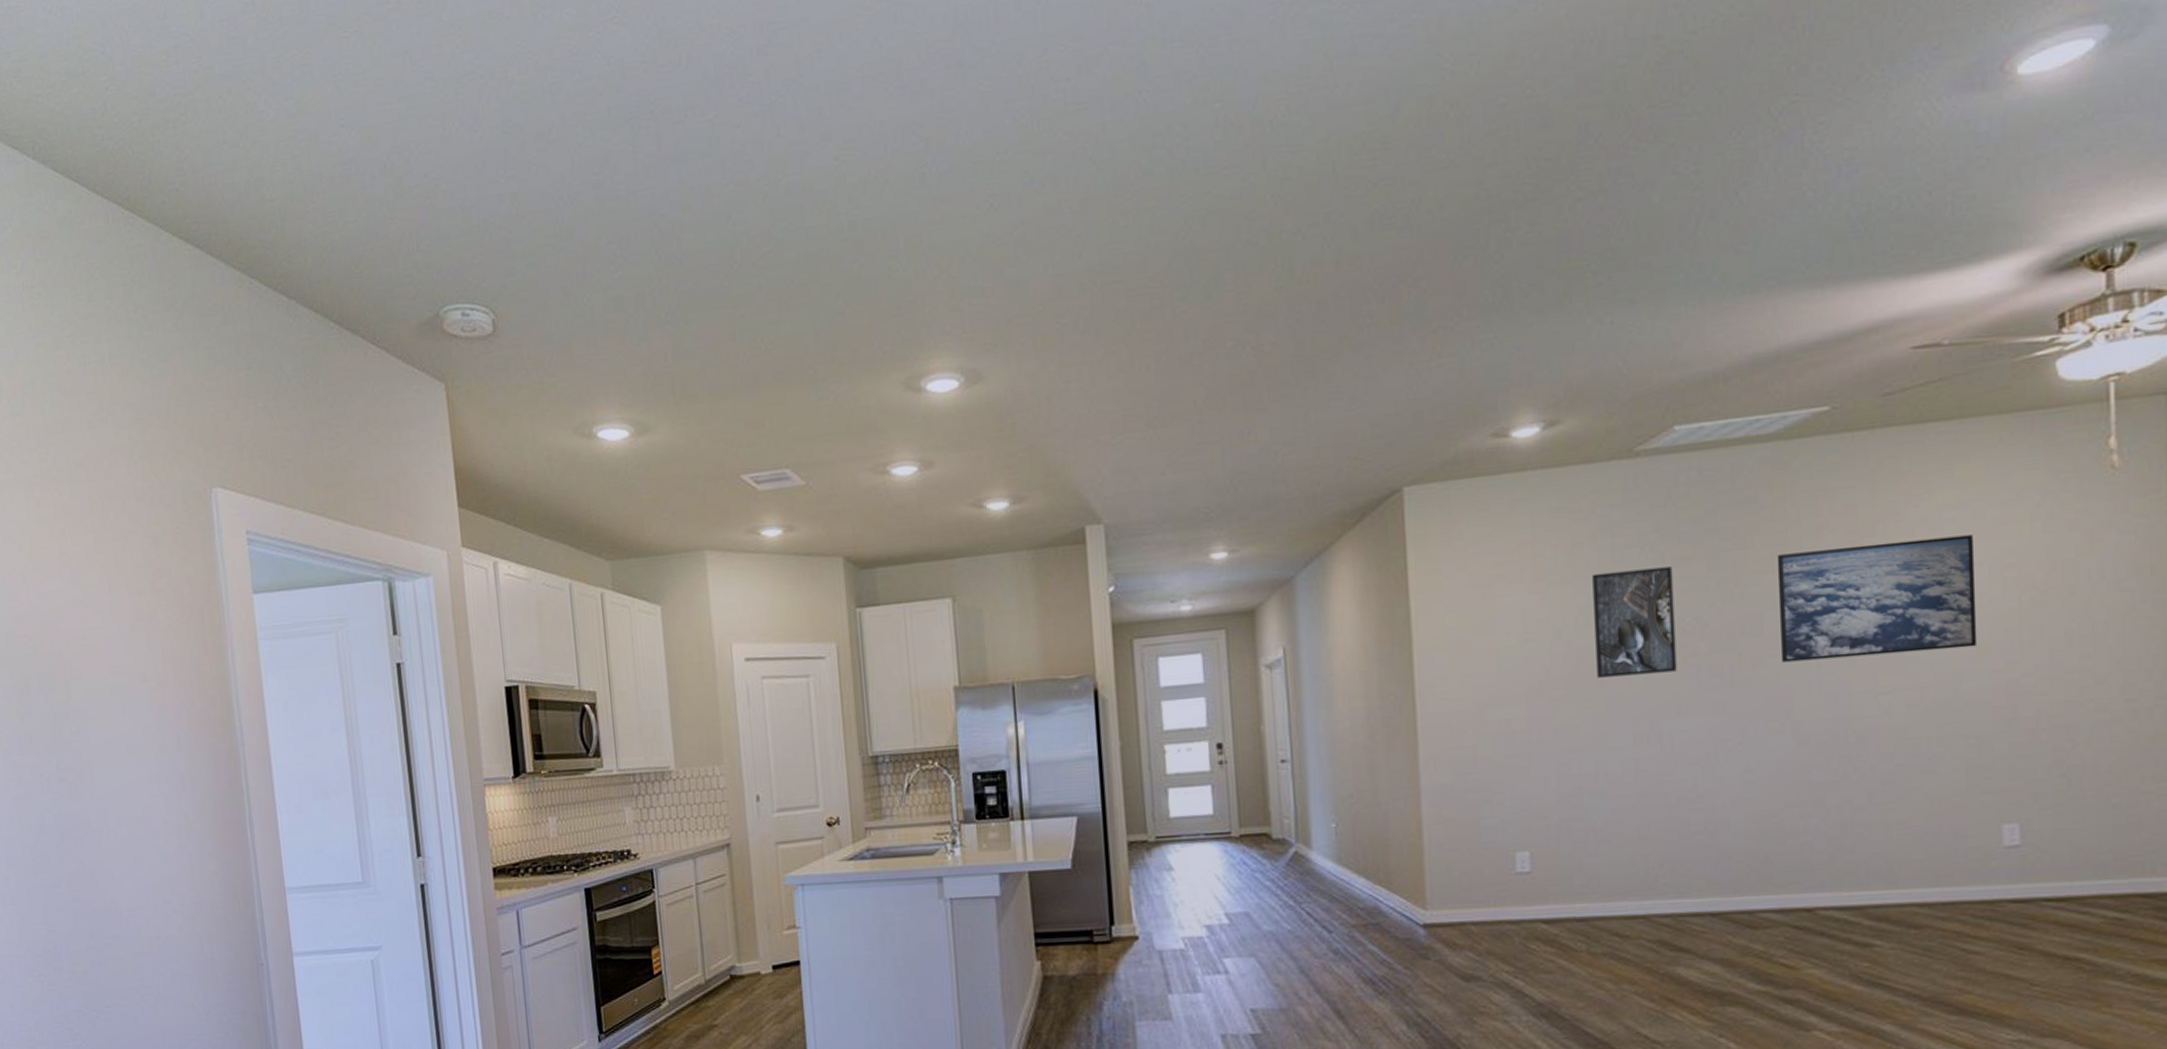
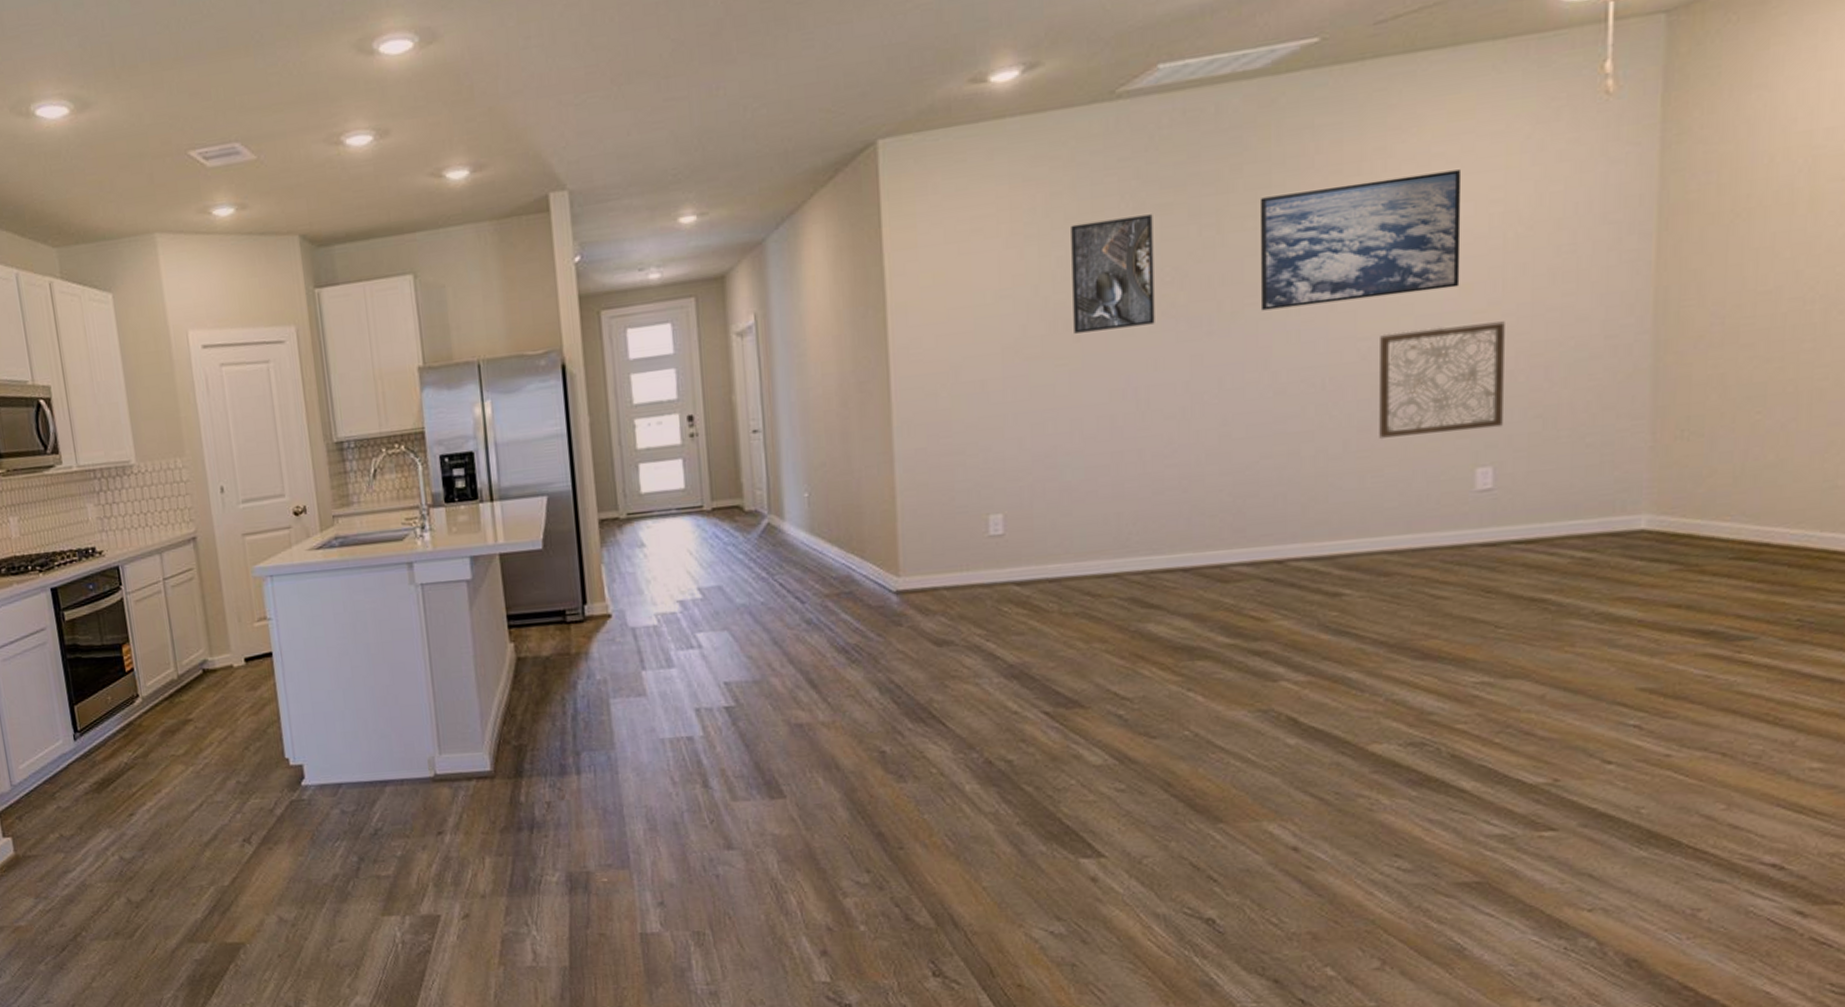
wall art: none [1900,681,2027,793] -> present [1379,321,1505,440]

